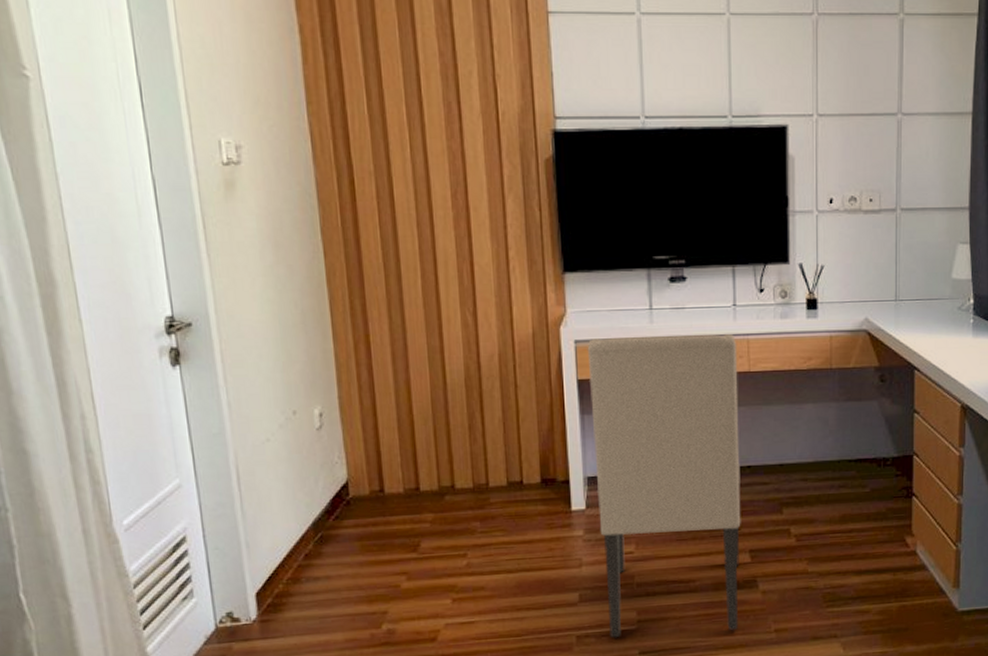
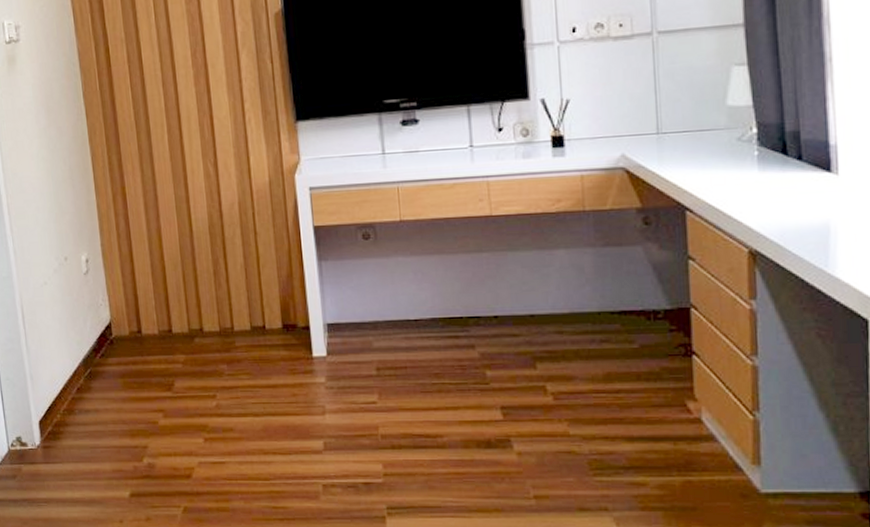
chair: present [587,334,741,638] -> none [322,177,492,493]

